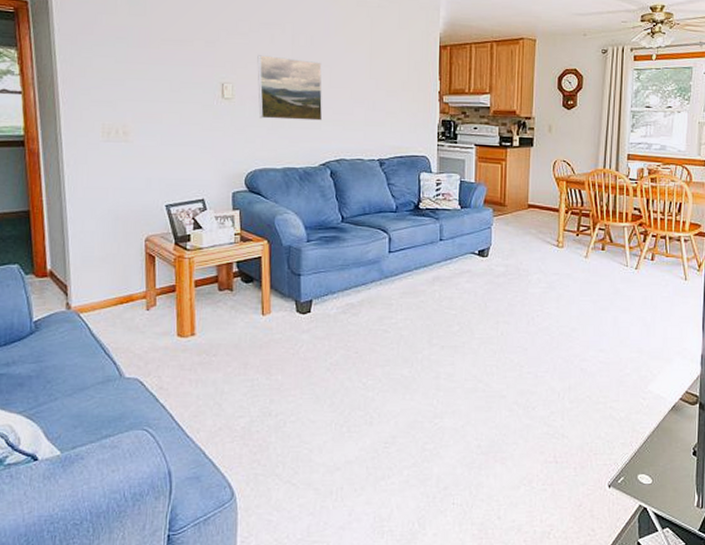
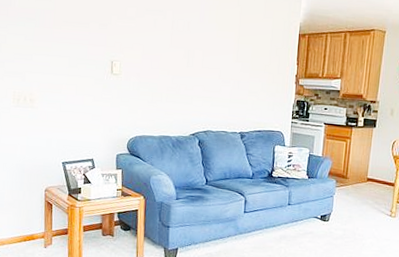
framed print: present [257,55,323,121] -> none [141,37,196,97]

